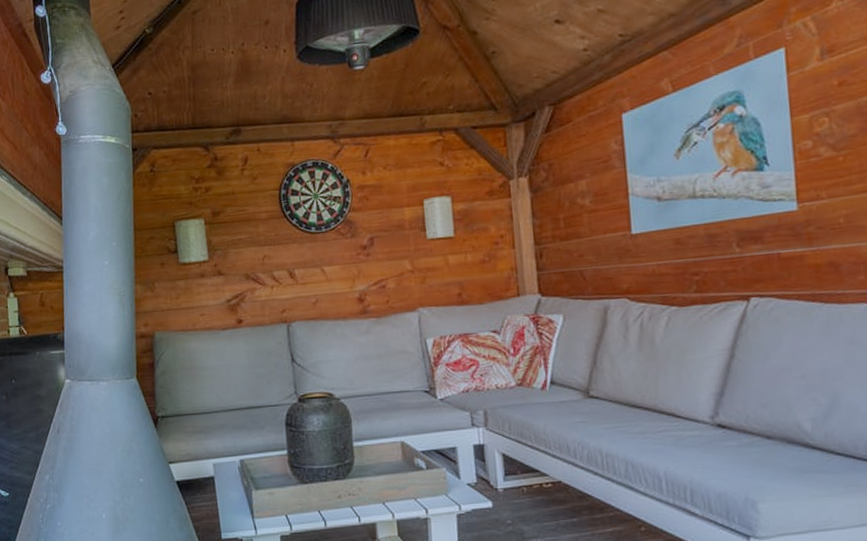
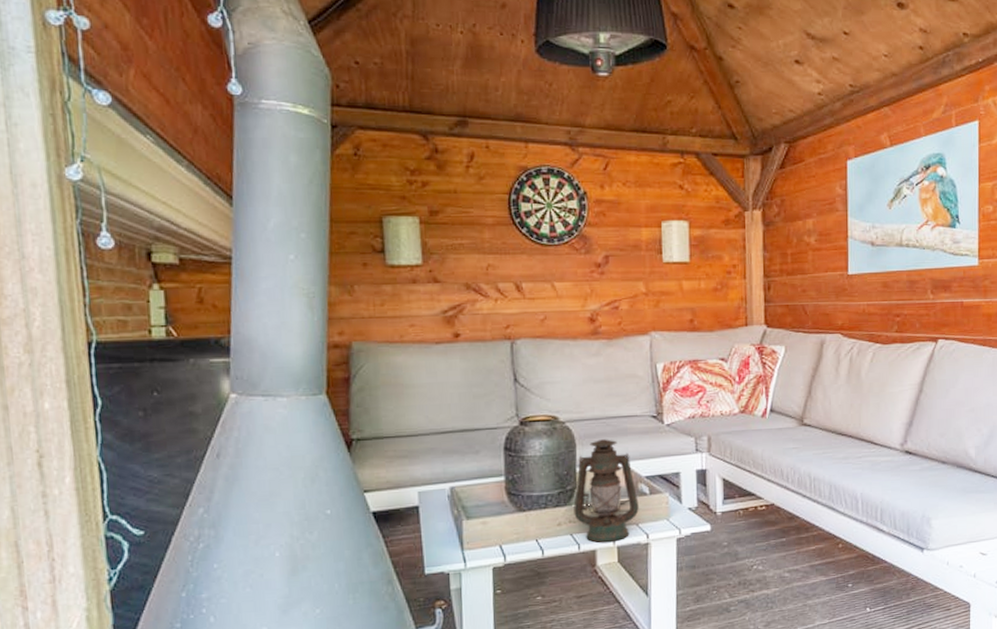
lantern: none [352,414,417,516] -> present [573,439,639,543]

